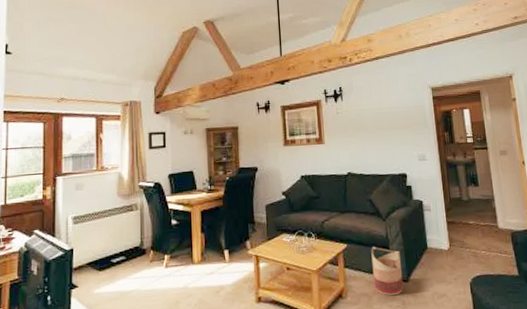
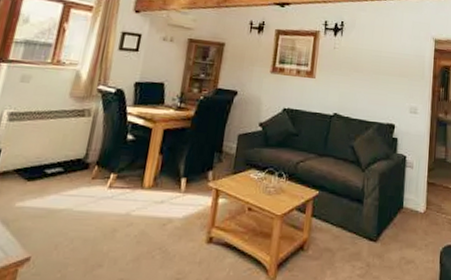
basket: present [371,246,404,296] -> none [339,197,373,255]

